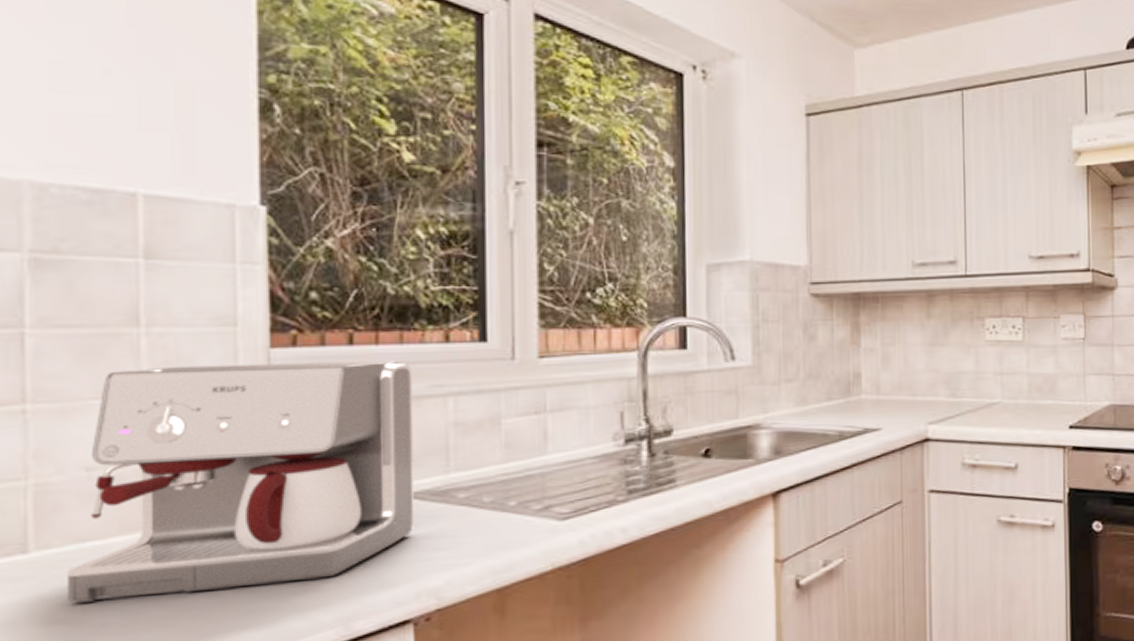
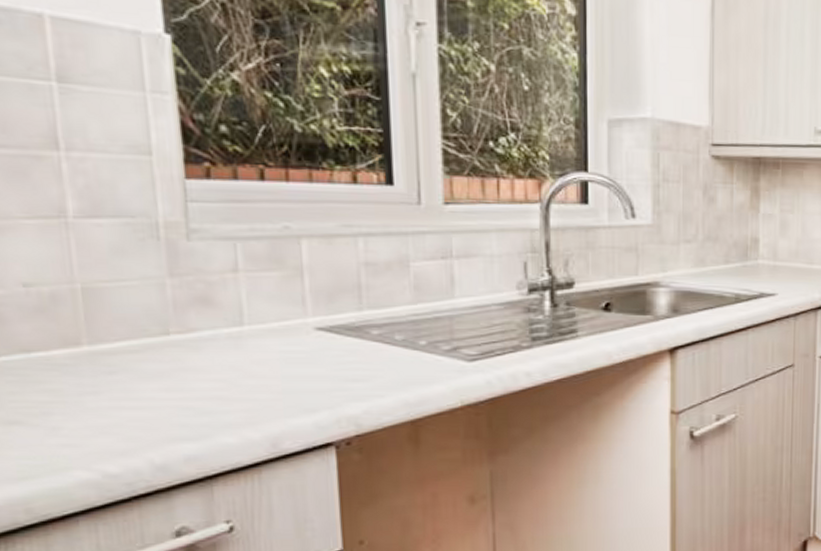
coffee maker: present [66,361,414,603] -> none [16,191,331,407]

